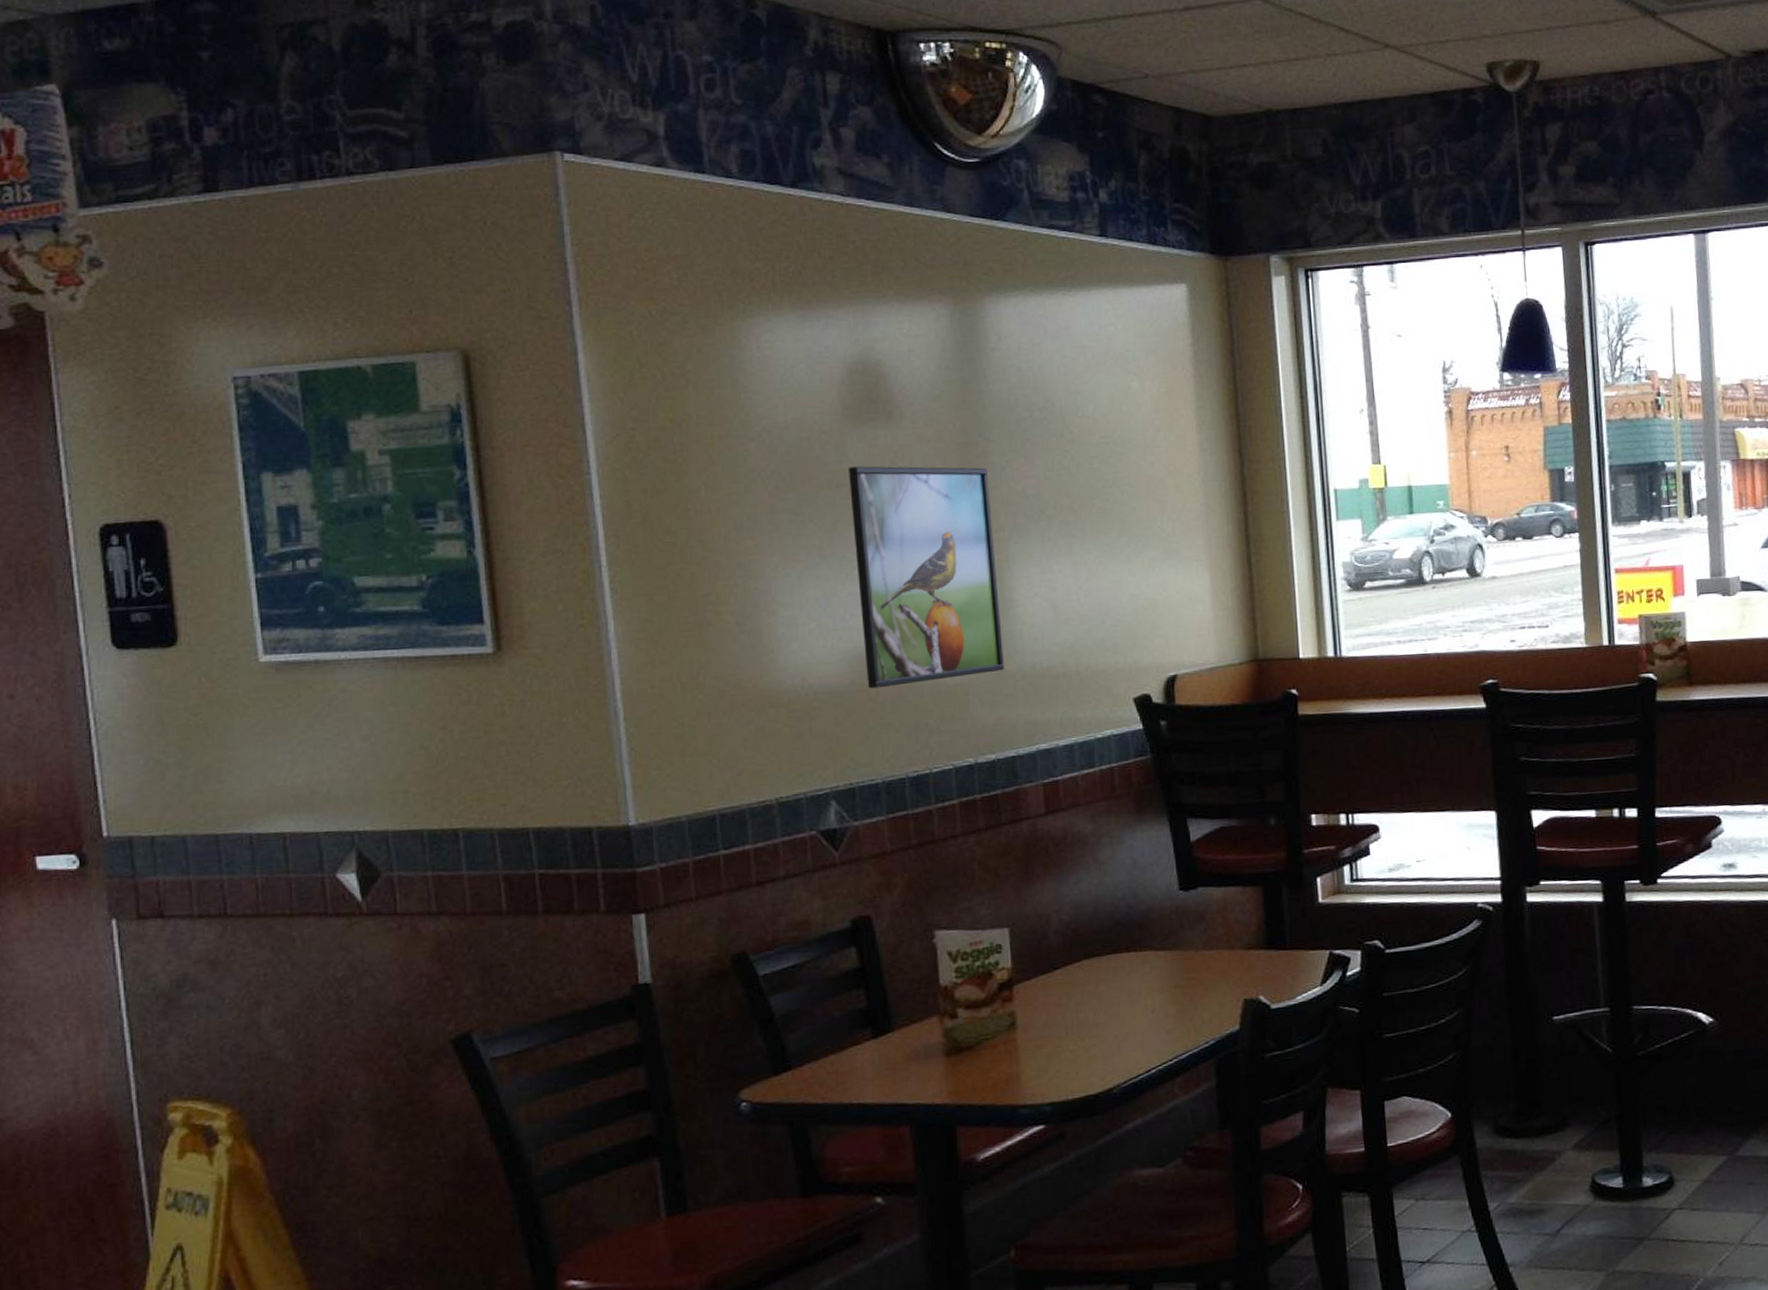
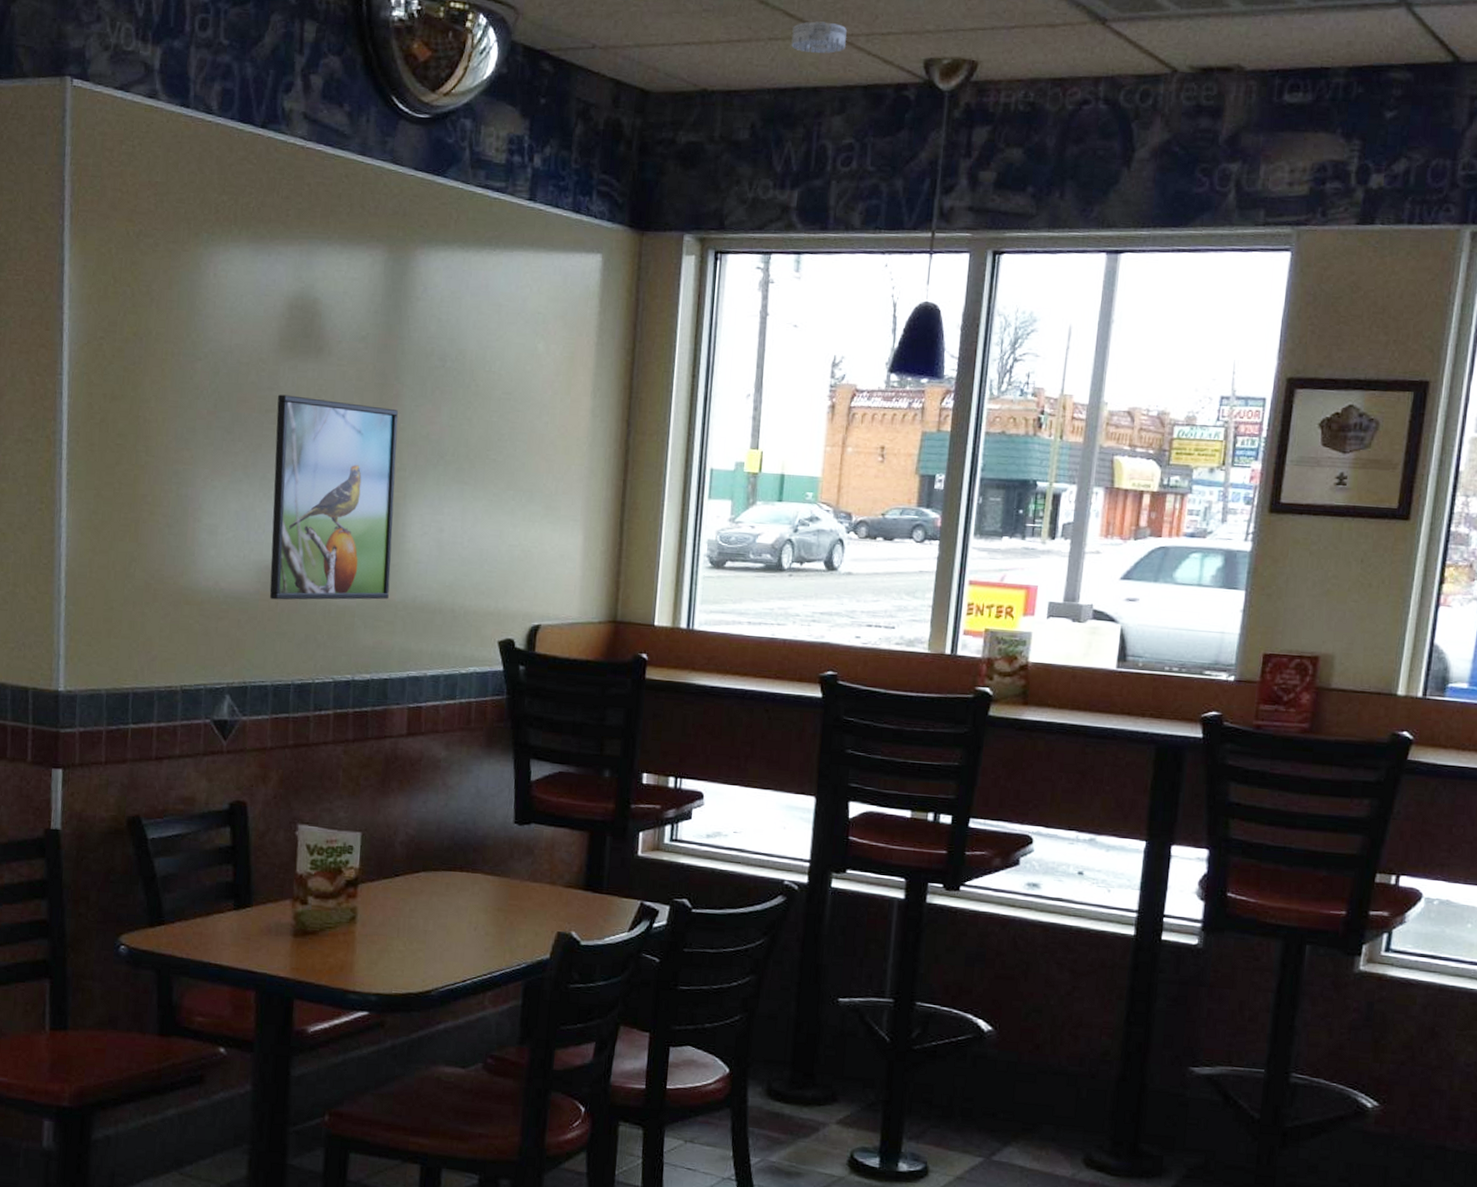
smoke detector: none [1350,34,1406,65] -> present [791,21,847,53]

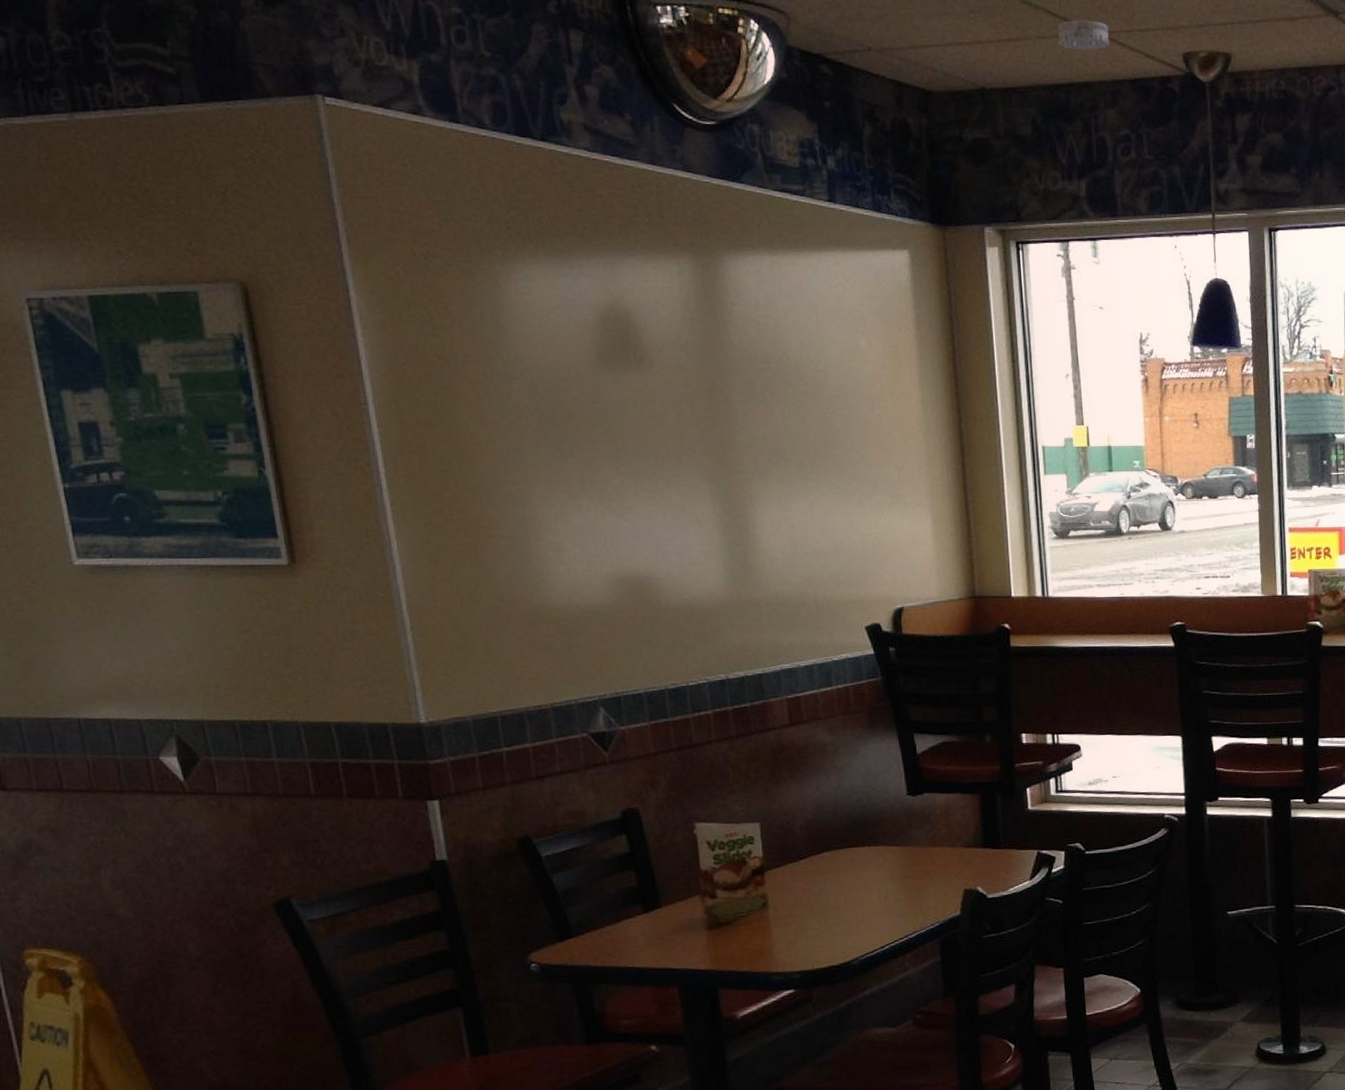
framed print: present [269,394,398,600] -> none [604,407,750,610]

